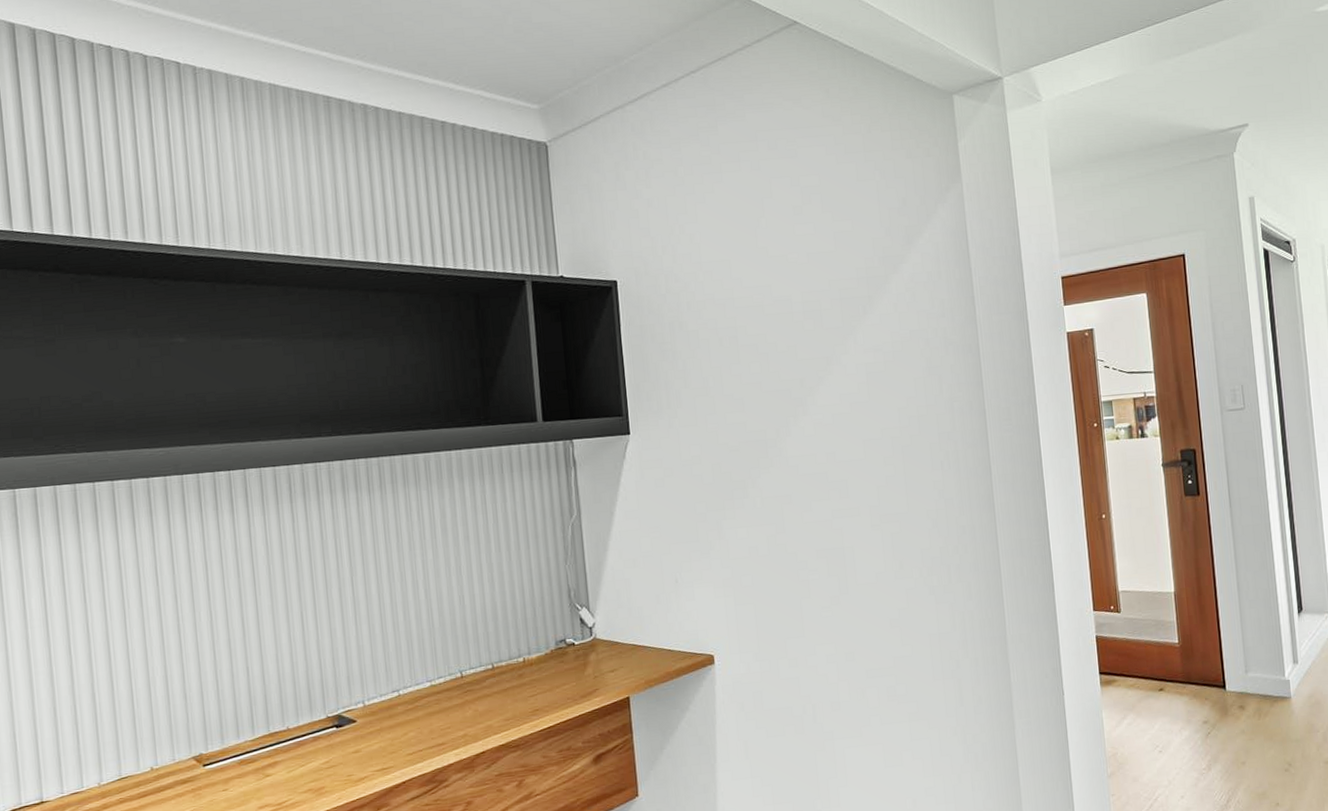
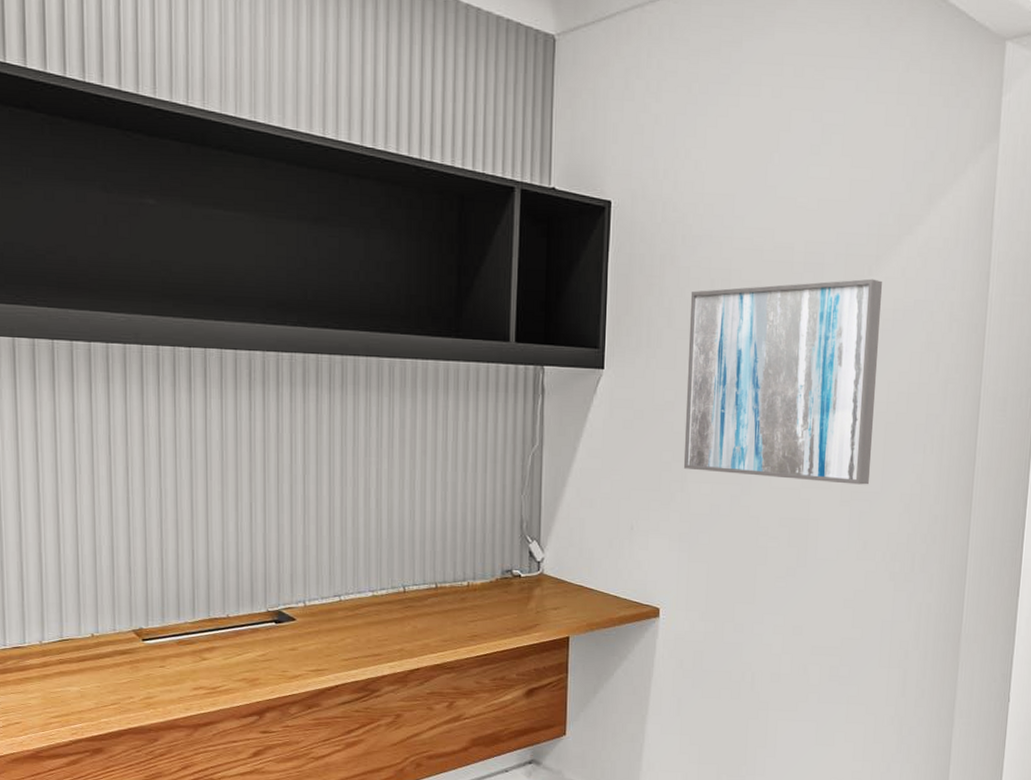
wall art: none [702,317,896,517] -> present [683,278,882,485]

